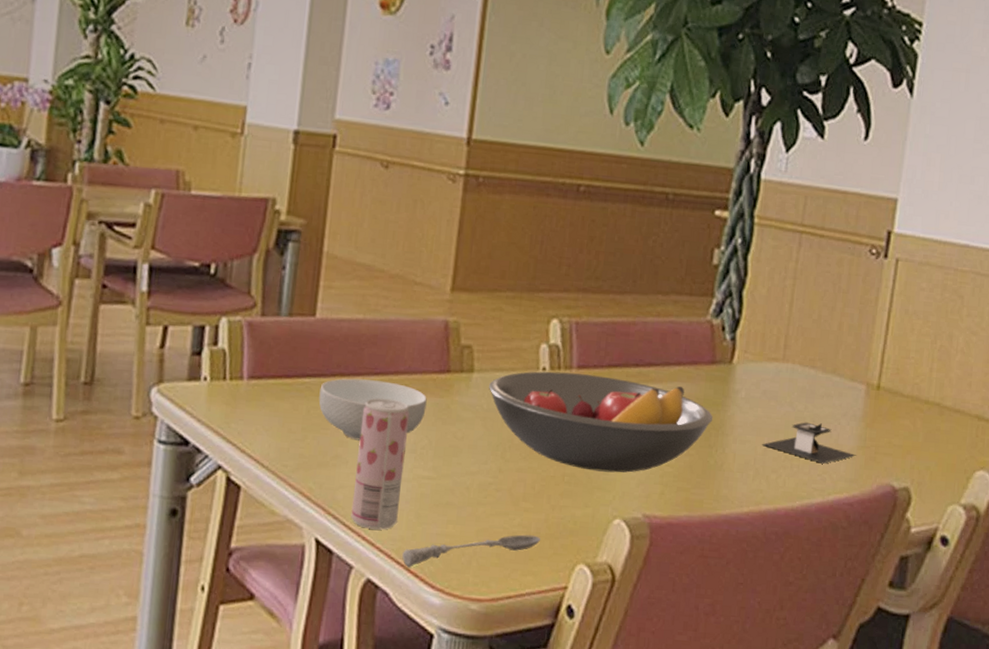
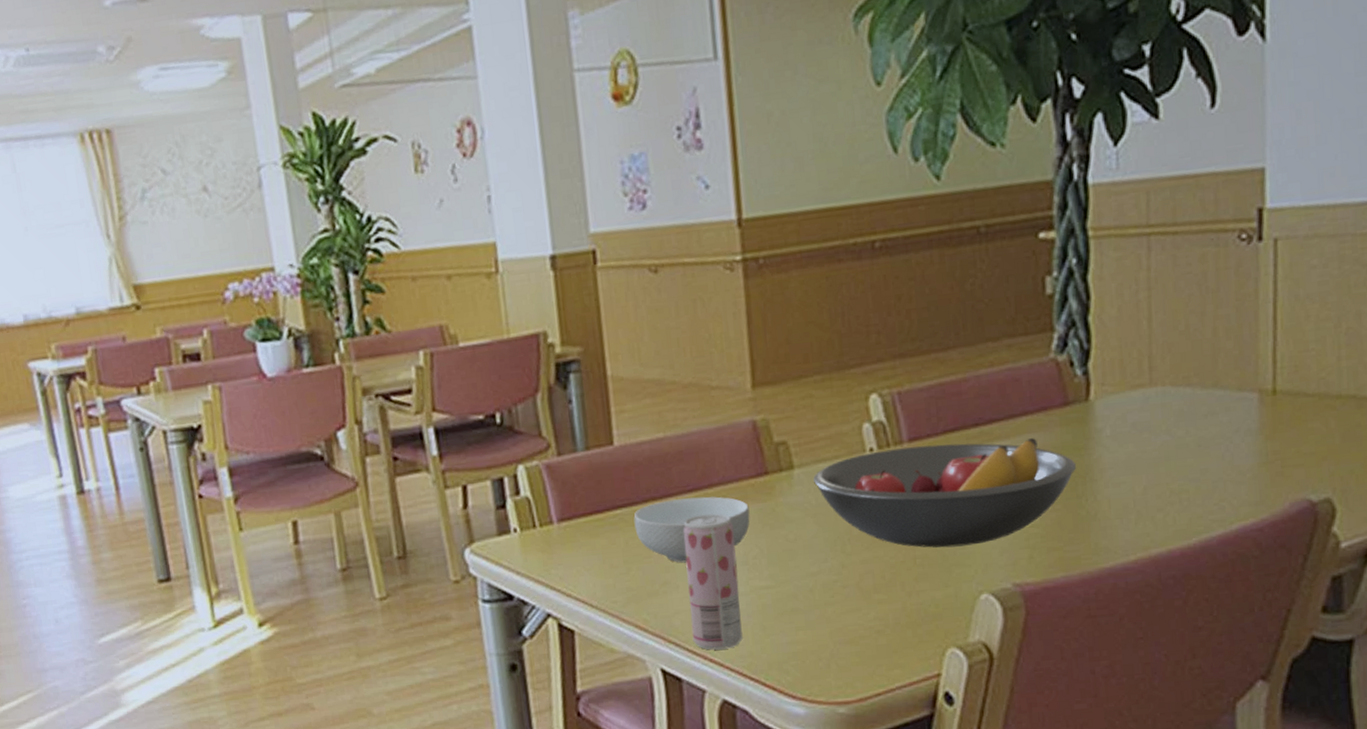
soupspoon: present [402,534,540,568] -> none [755,626,901,682]
architectural model: present [762,422,856,464] -> none [1140,446,1258,491]

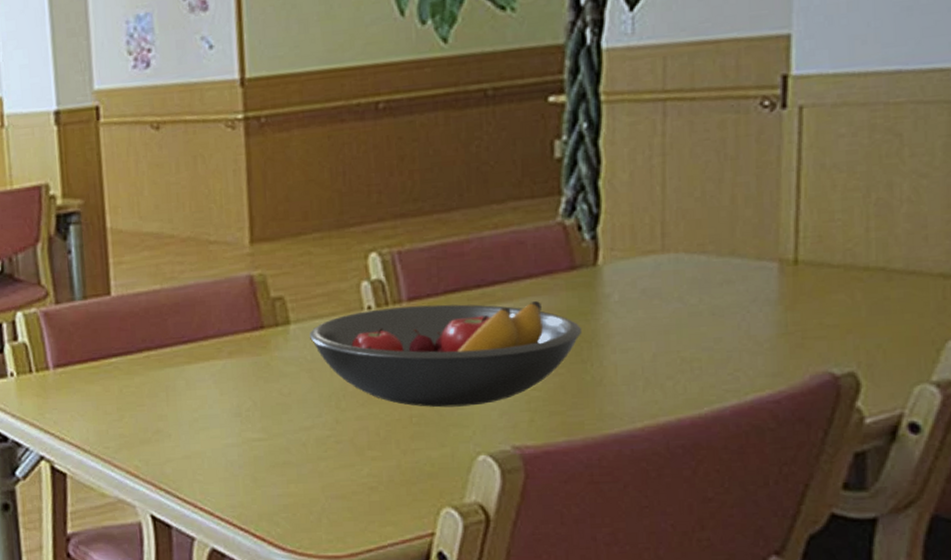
cereal bowl: present [633,496,750,563] -> none [128,348,245,413]
beverage can: present [683,513,743,650] -> none [177,365,234,499]

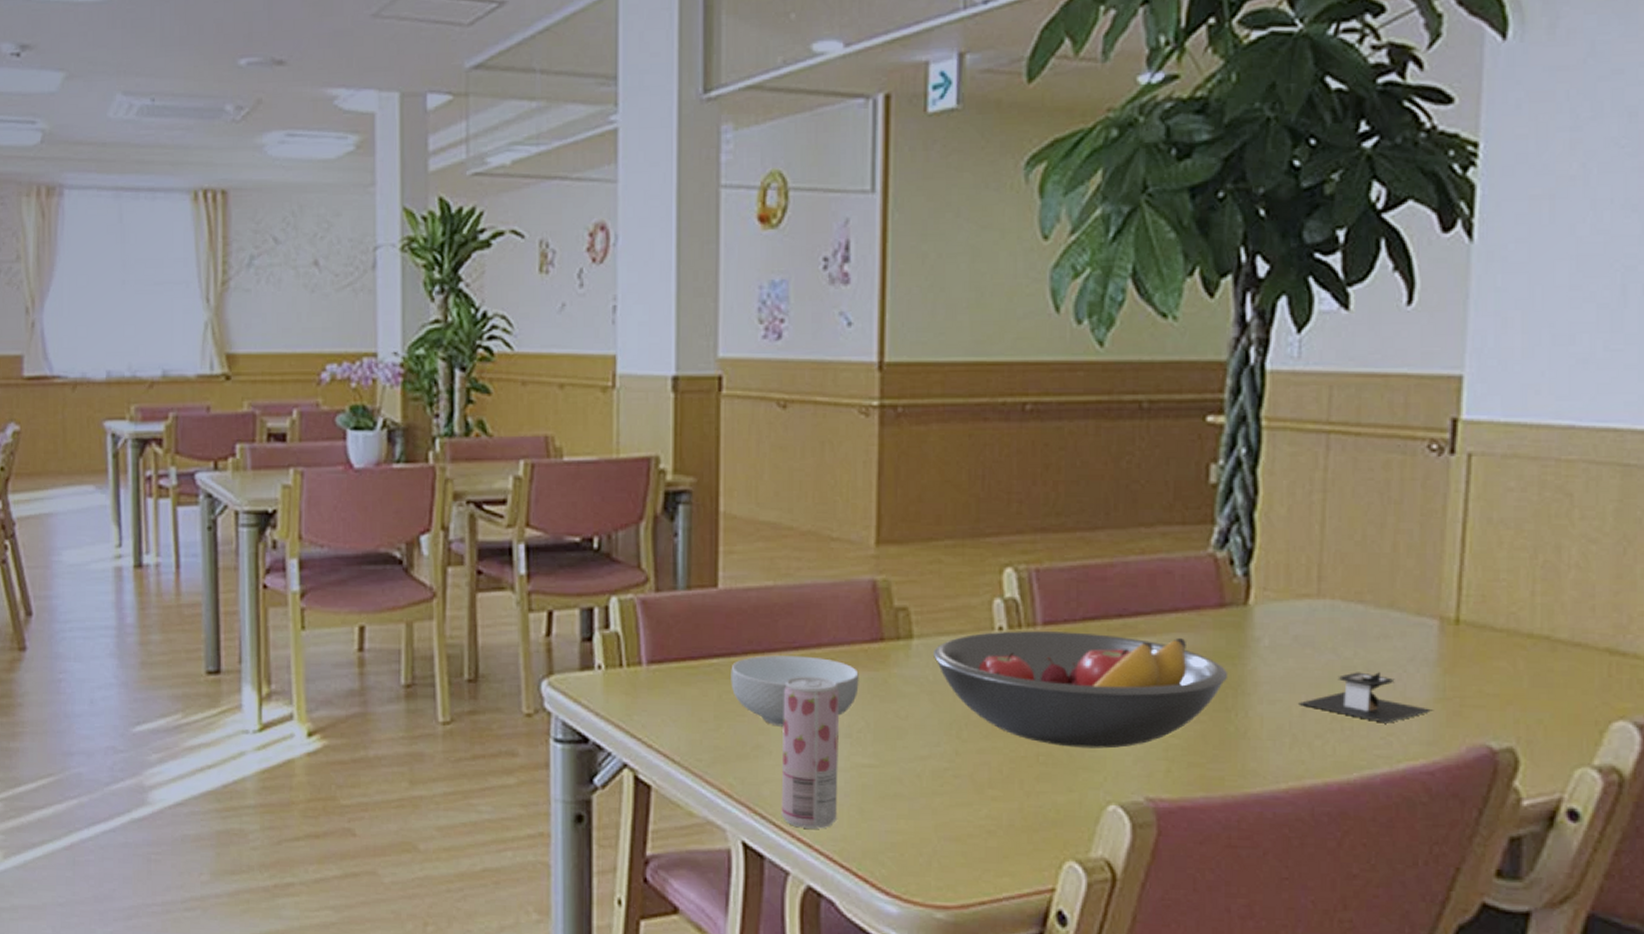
cereal bowl: none [128,348,245,413] -> present [731,655,859,727]
beverage can: none [177,365,234,499] -> present [781,676,839,829]
architectural model: none [649,315,776,361] -> present [1299,672,1433,723]

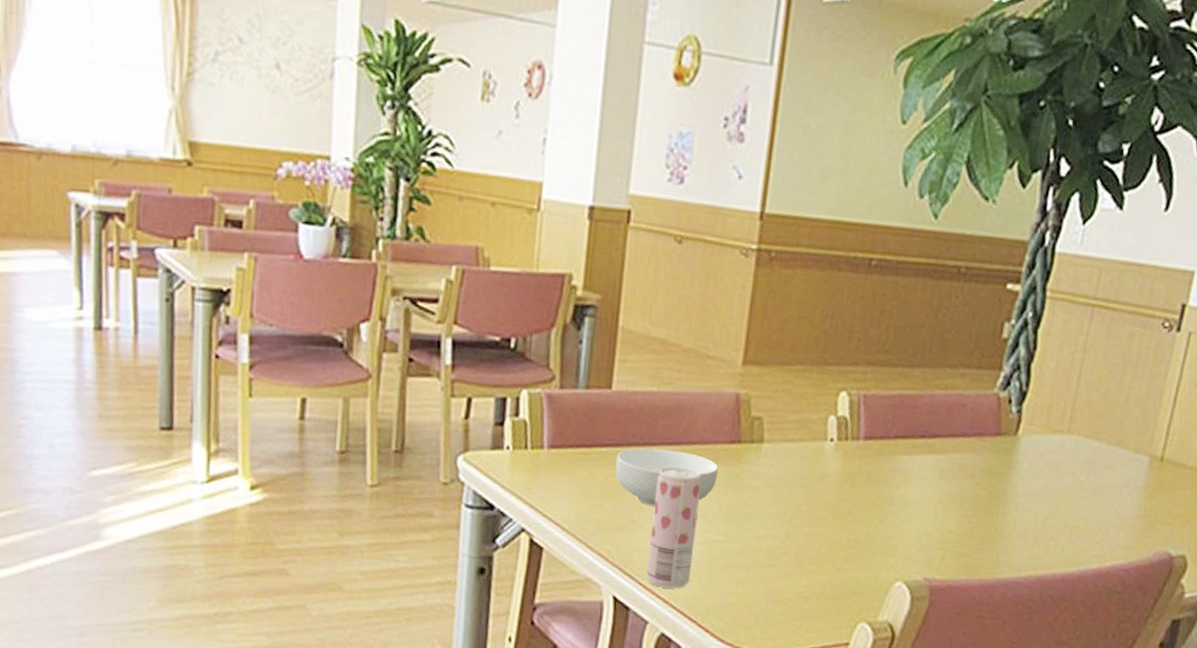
fruit bowl: present [934,631,1228,749] -> none [778,442,996,539]
architectural model: present [1299,672,1433,723] -> none [1043,492,1135,532]

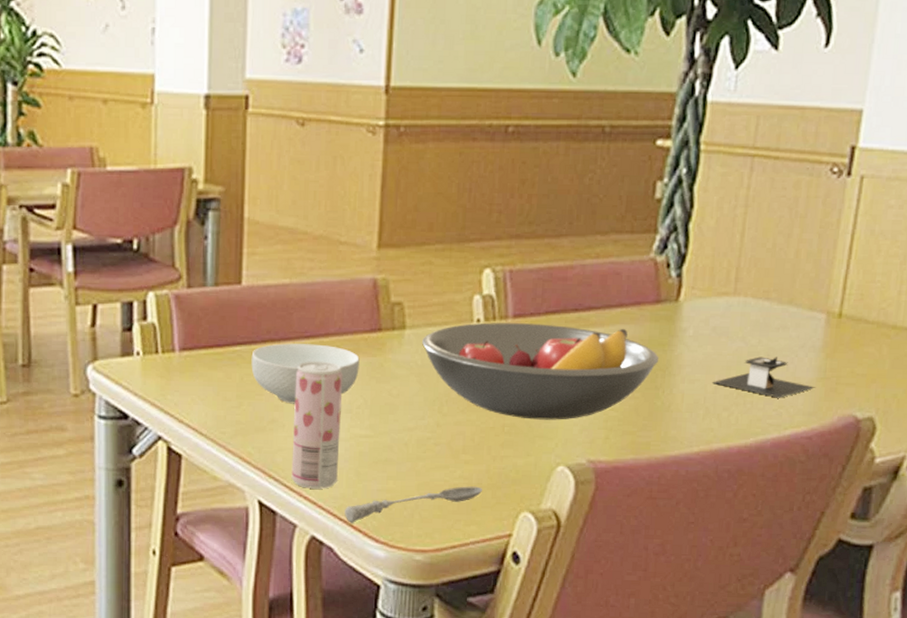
soupspoon: none [694,595,825,623] -> present [345,486,482,523]
fruit bowl: none [778,442,996,539] -> present [422,322,659,420]
architectural model: none [1043,492,1135,532] -> present [712,356,815,398]

